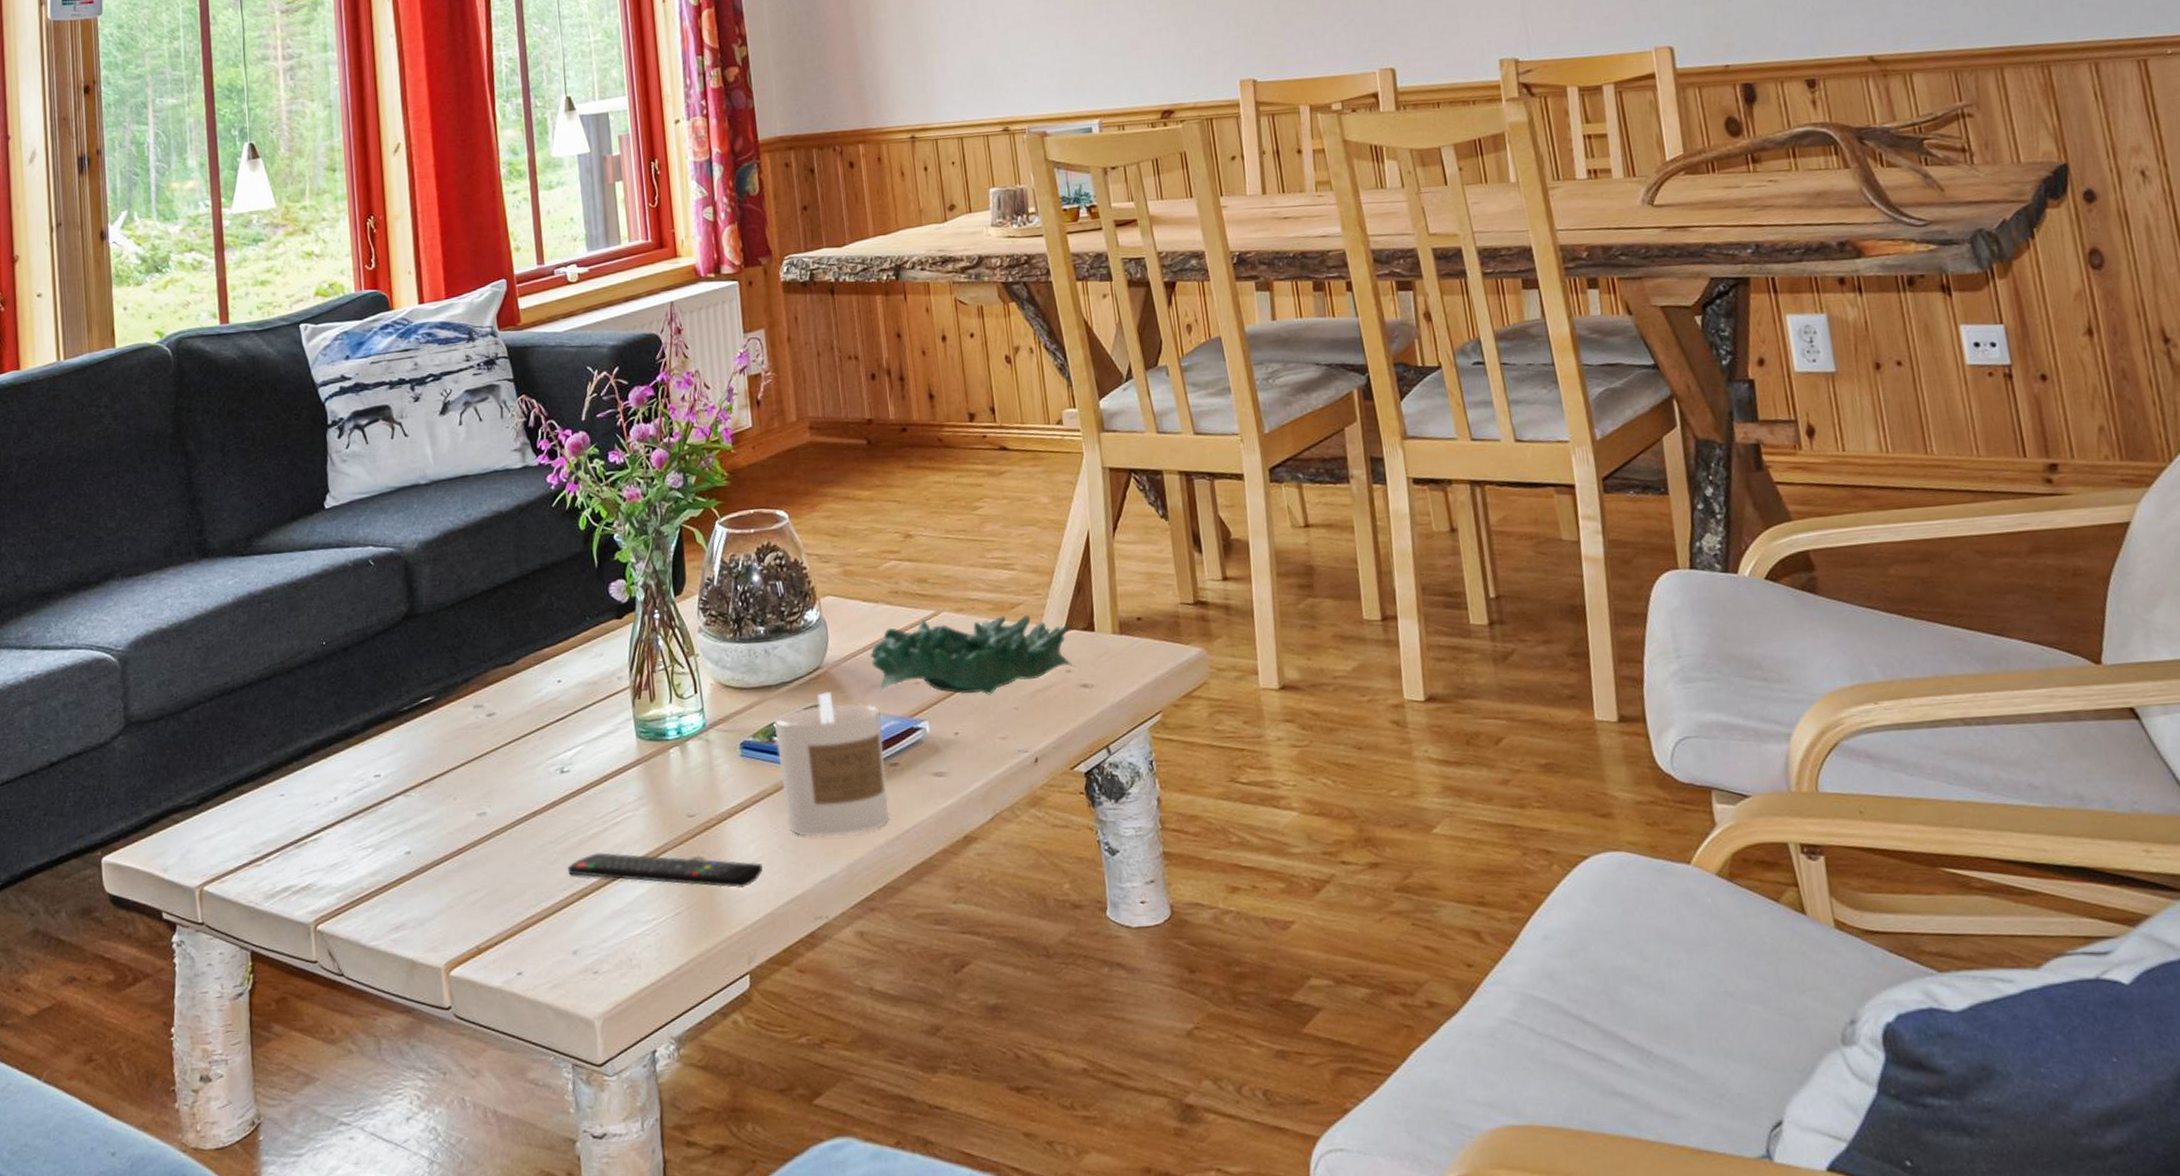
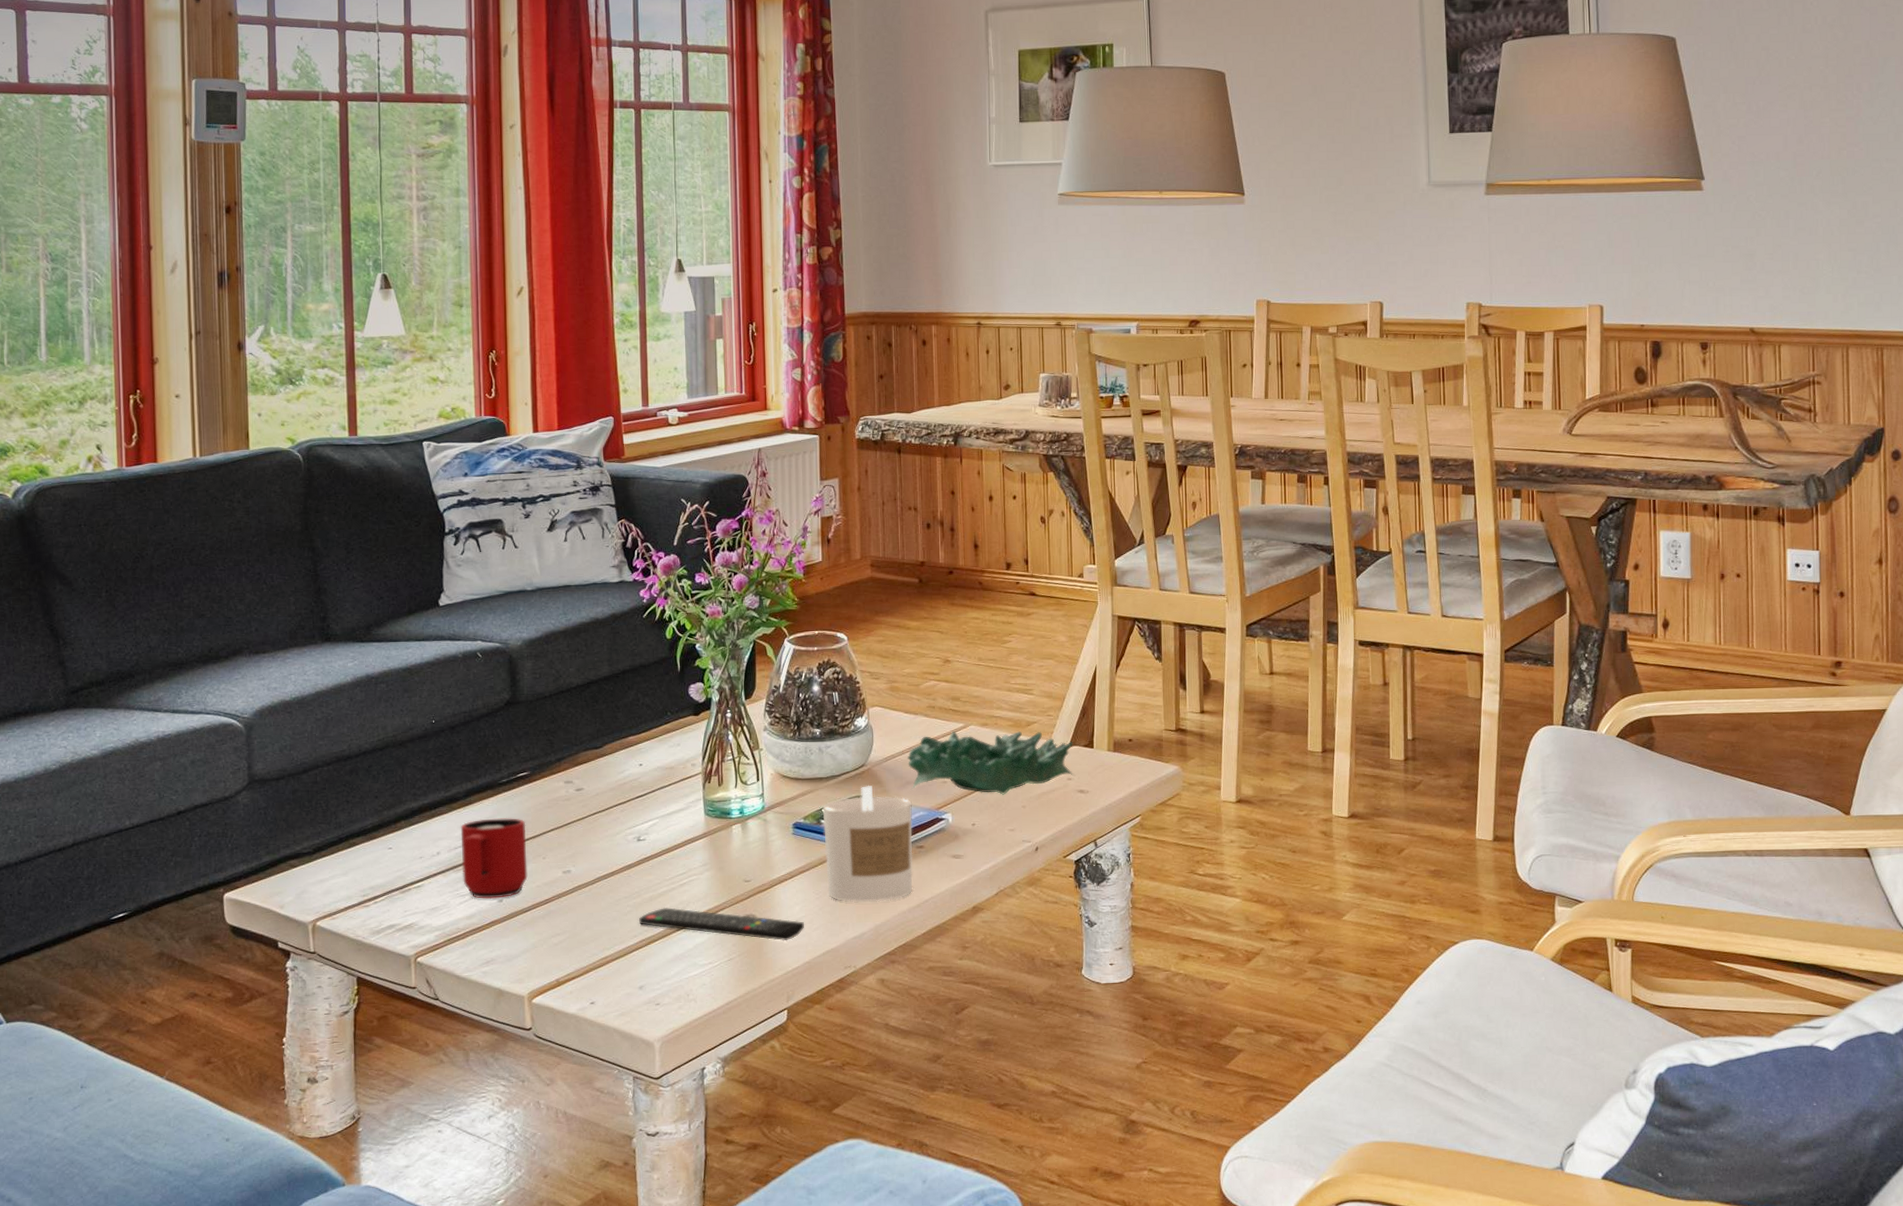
mug: none [359,752,438,851] -> present [460,818,528,899]

